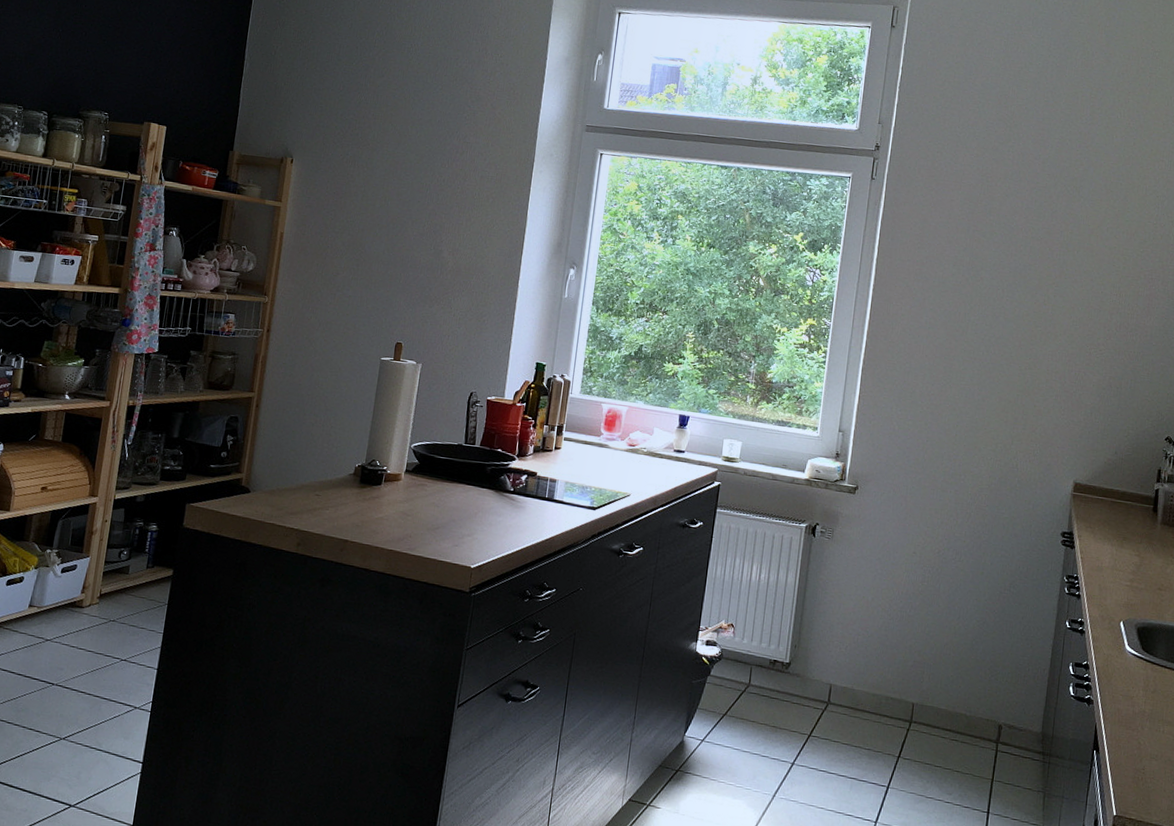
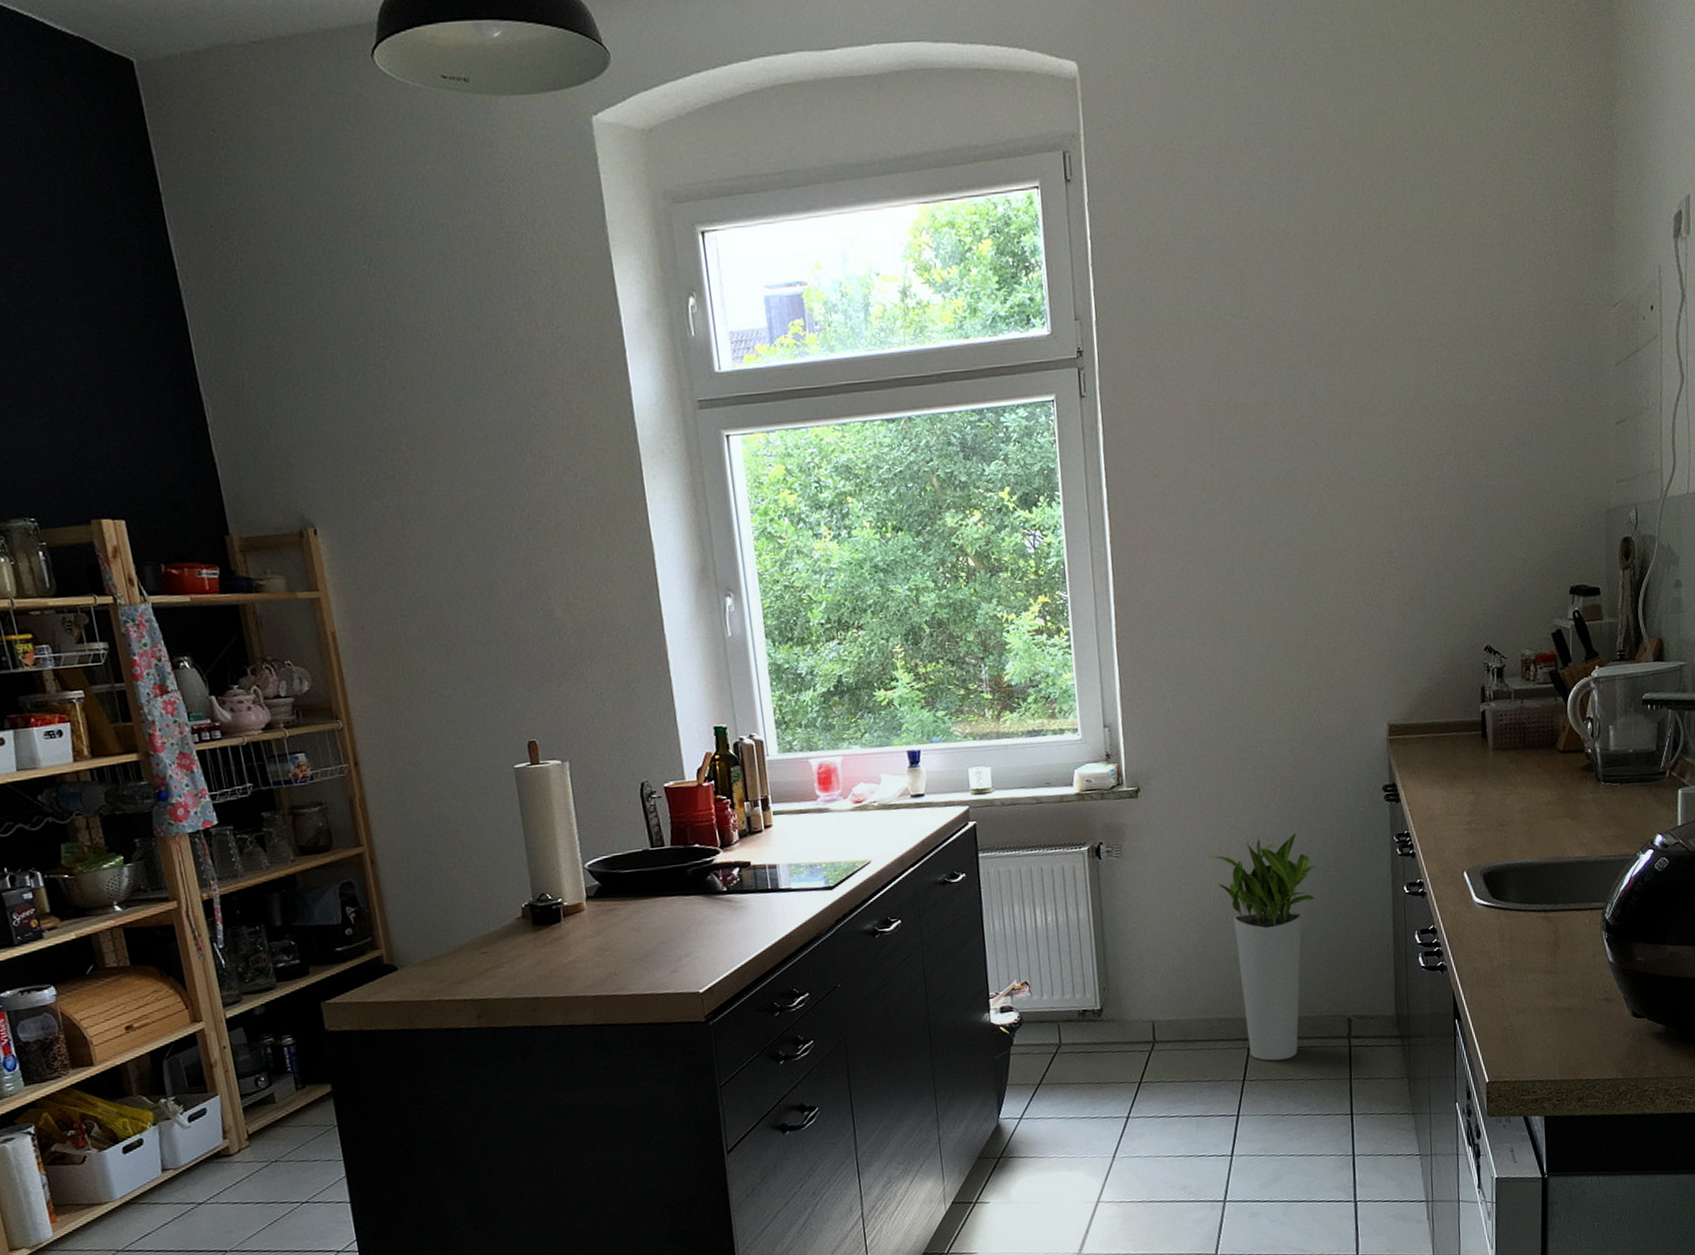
planter: none [904,551,994,748] -> present [1208,832,1317,1061]

